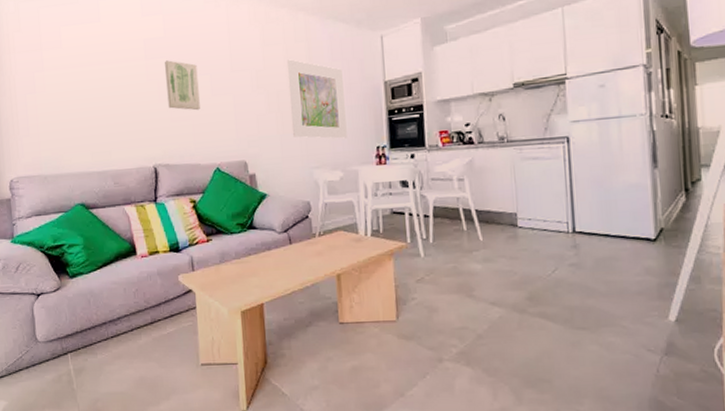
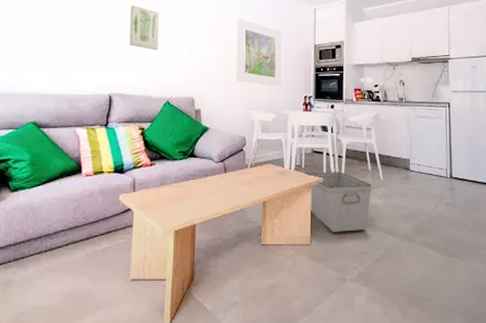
storage bin: none [382,234,470,306] -> present [303,172,372,232]

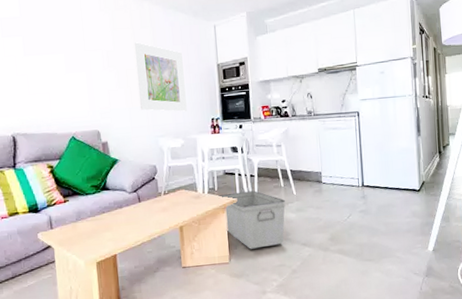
wall art: present [129,5,159,51] -> none [21,39,56,85]

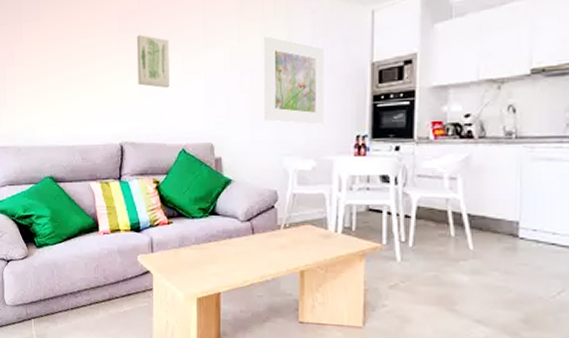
wall art: none [21,39,56,85] -> present [137,35,170,88]
storage bin: present [217,190,286,249] -> none [354,236,456,316]

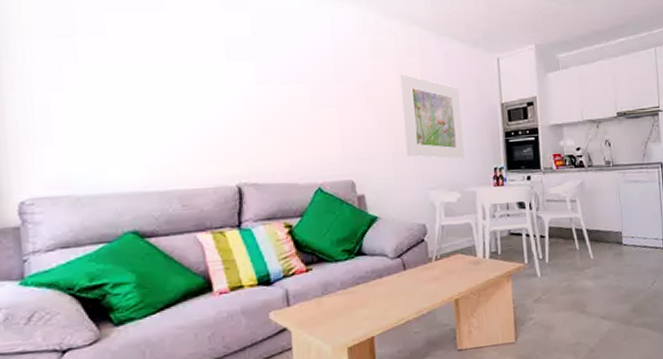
wall art: present [137,35,170,88] -> none [253,64,298,123]

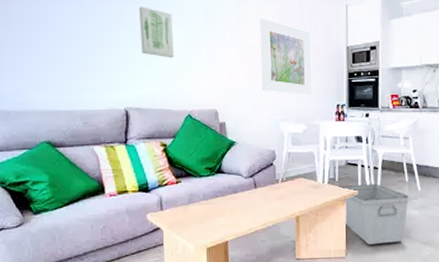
wall art: none [253,64,298,123] -> present [139,7,174,58]
storage bin: none [501,254,582,325] -> present [337,184,410,245]

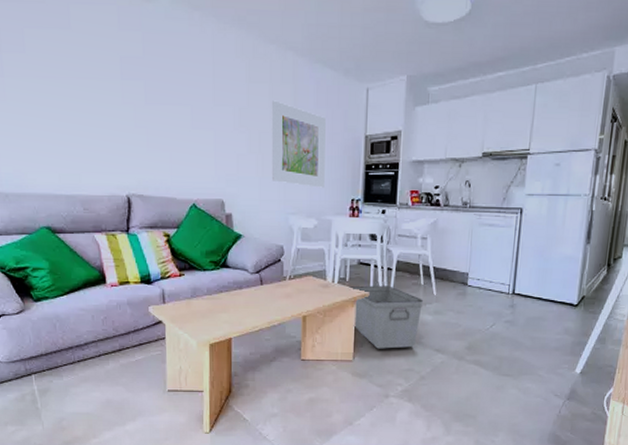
wall art: present [139,7,174,58] -> none [143,84,179,142]

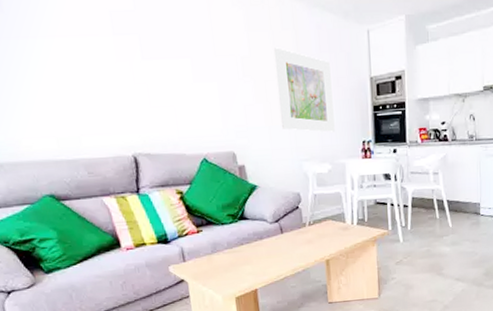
storage bin: present [348,285,424,349] -> none [367,222,441,284]

